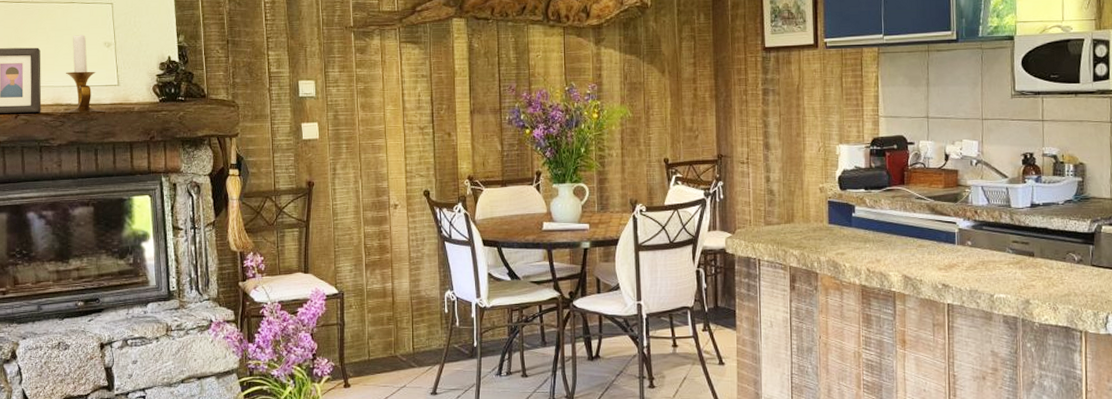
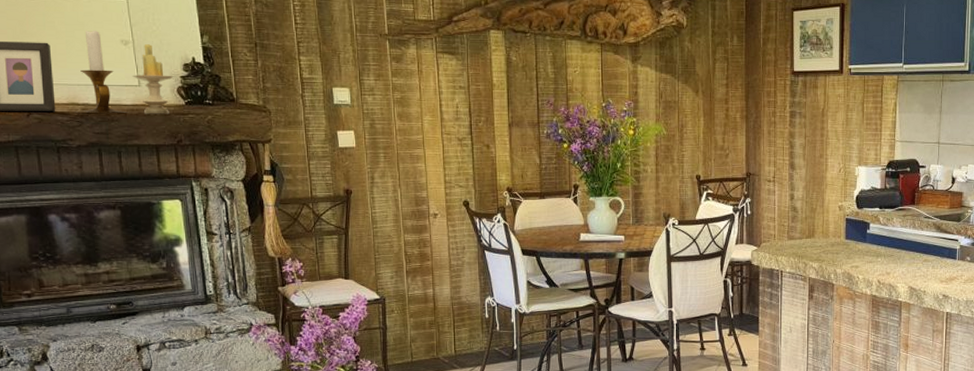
candle: none [112,45,150,112] -> present [132,44,174,114]

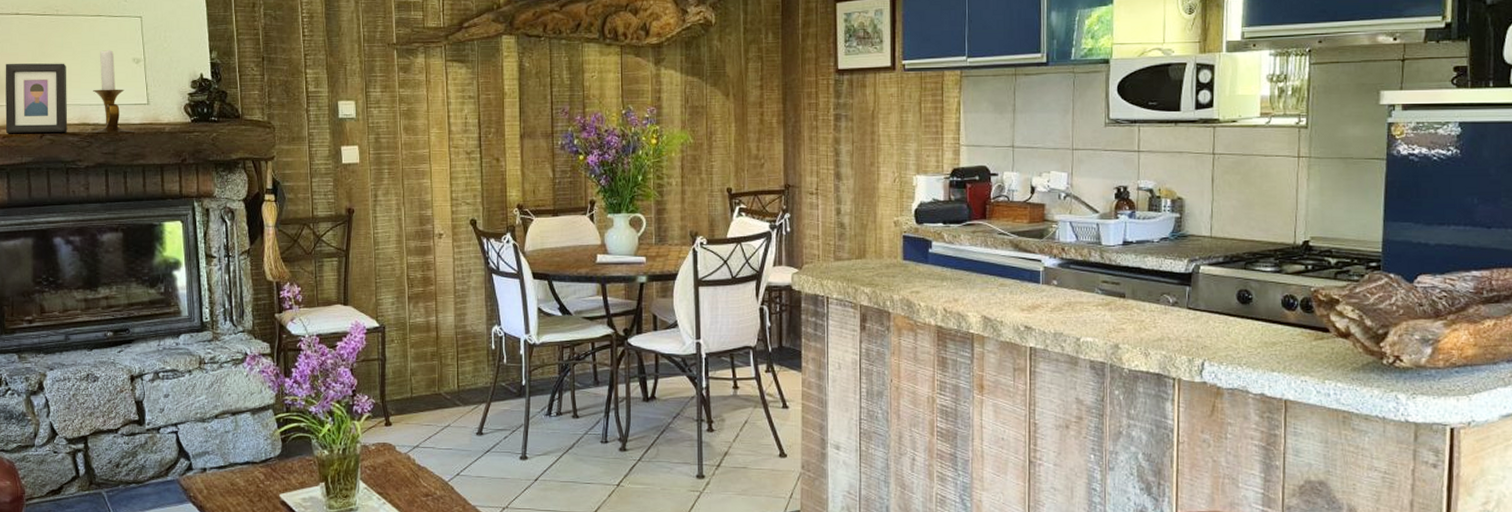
candle: present [132,44,174,114] -> none [142,62,181,133]

